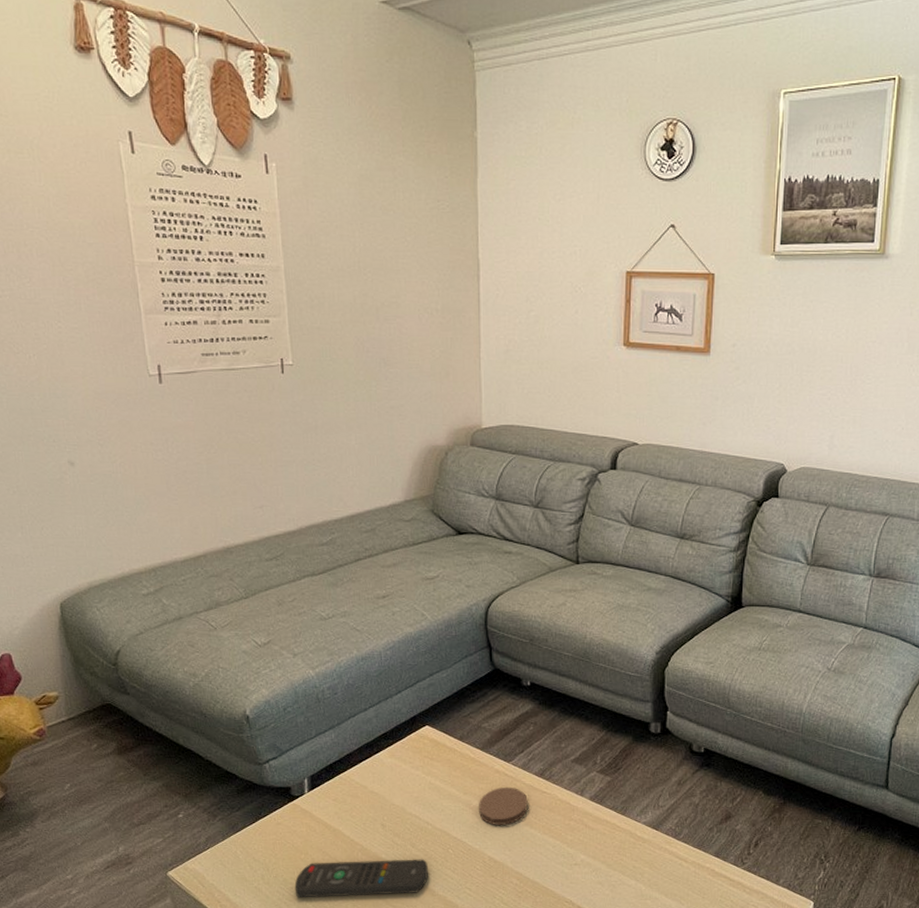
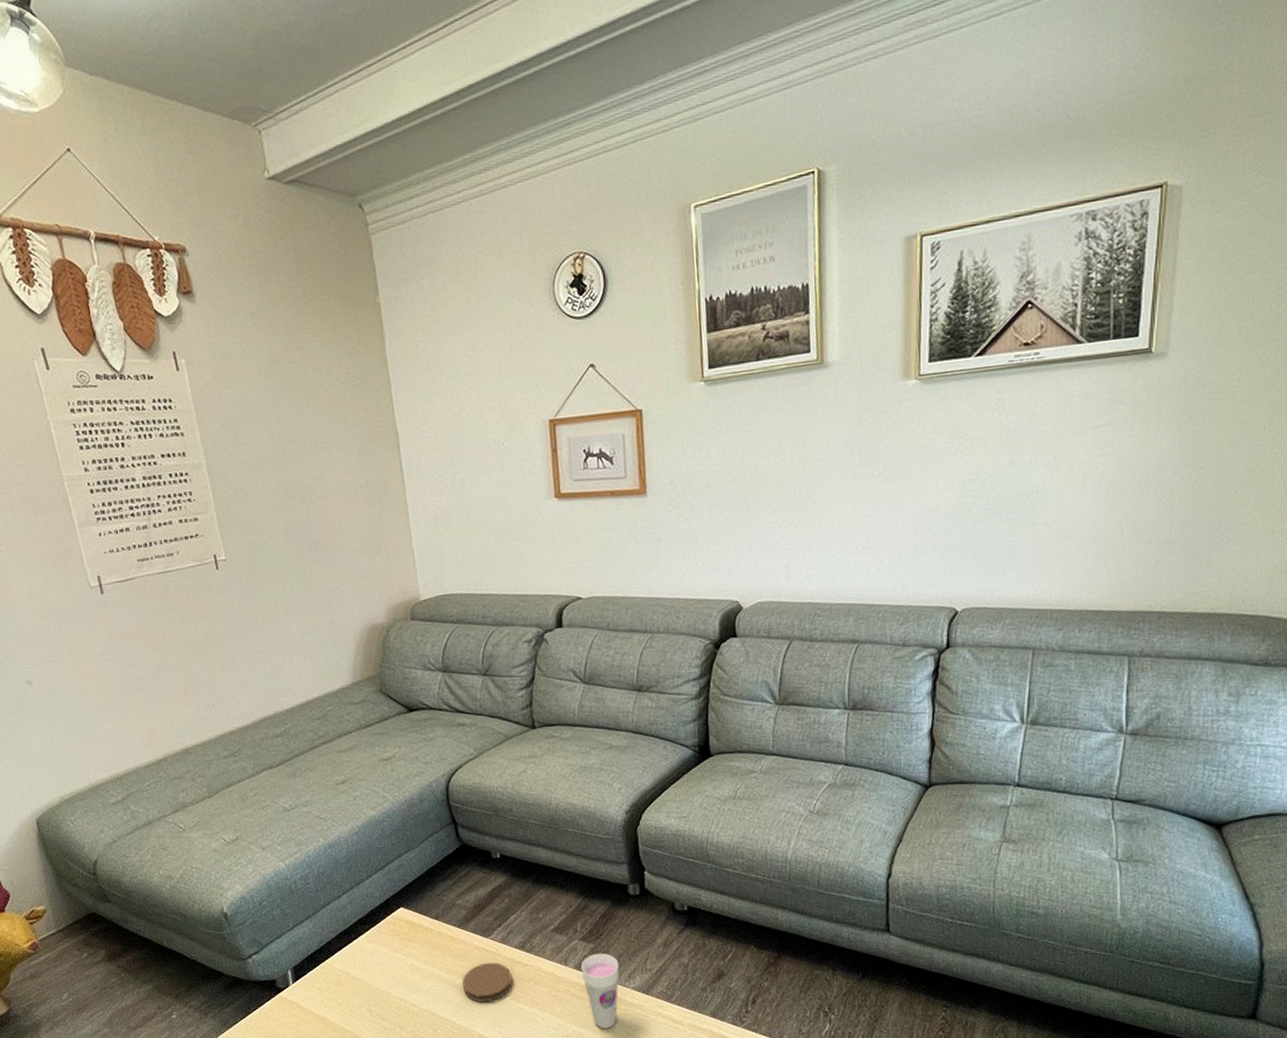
cup: none [597,786,633,860] -> present [581,953,620,1029]

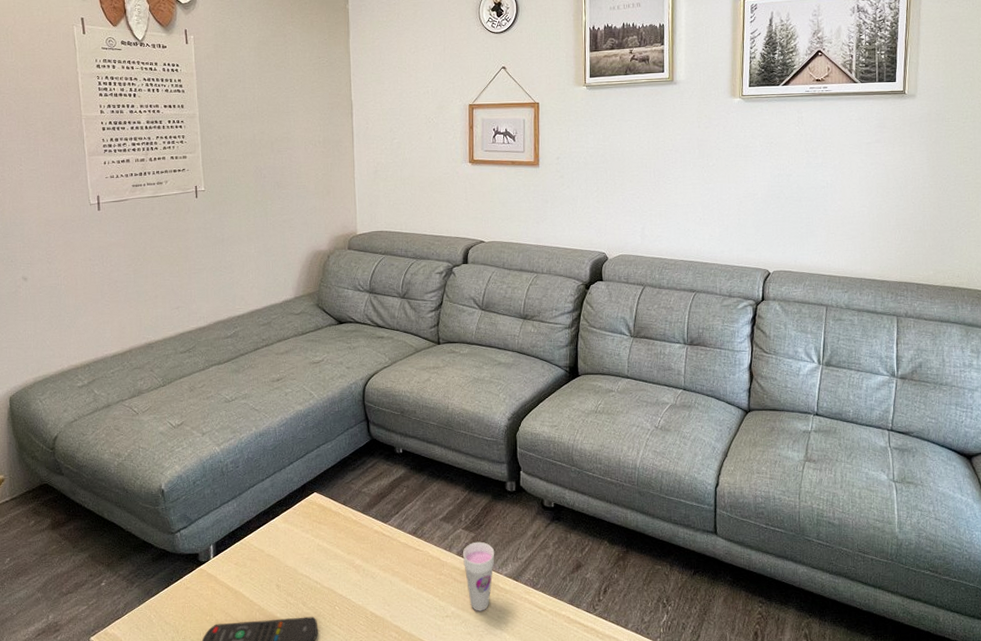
coaster: present [462,962,513,1002] -> none [361,545,404,582]

